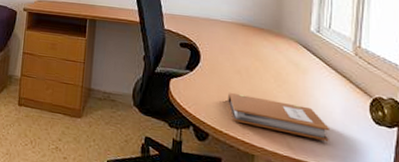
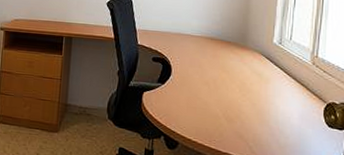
notebook: present [228,92,331,141] -> none [196,102,289,144]

